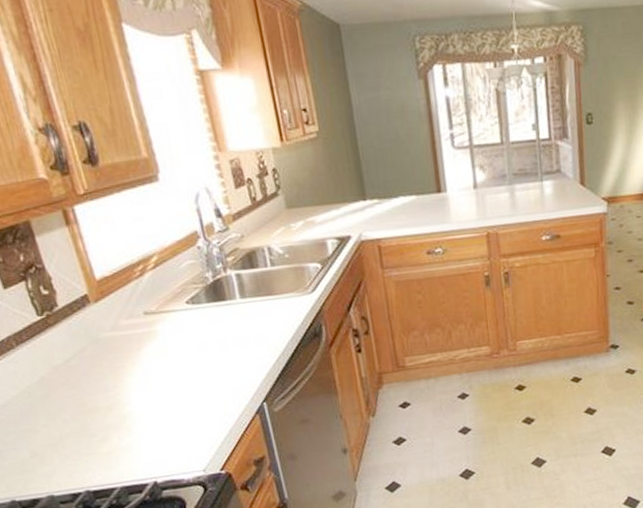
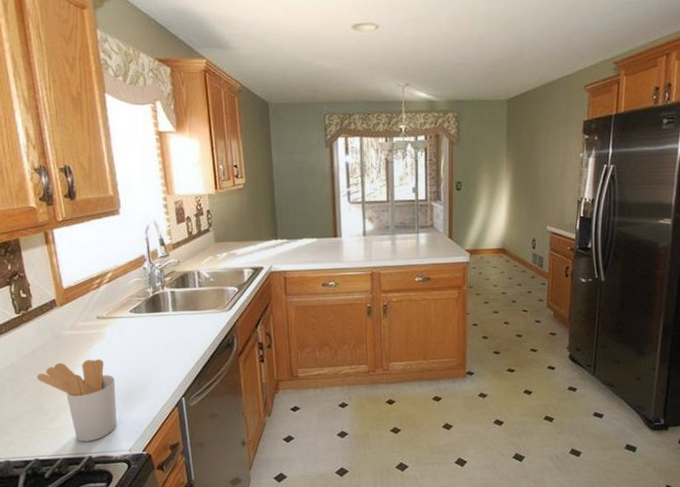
utensil holder: none [75,364,185,466] -> present [36,359,117,442]

